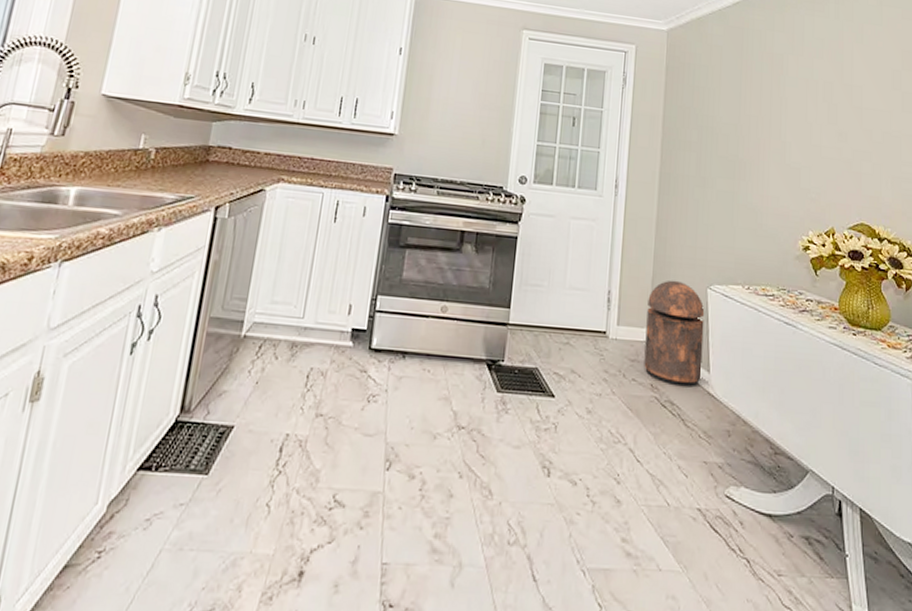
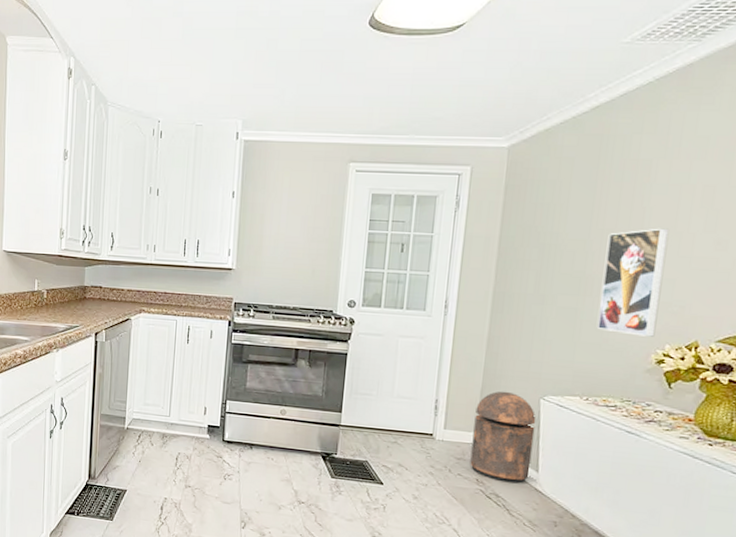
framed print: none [751,117,802,223] -> present [596,228,670,337]

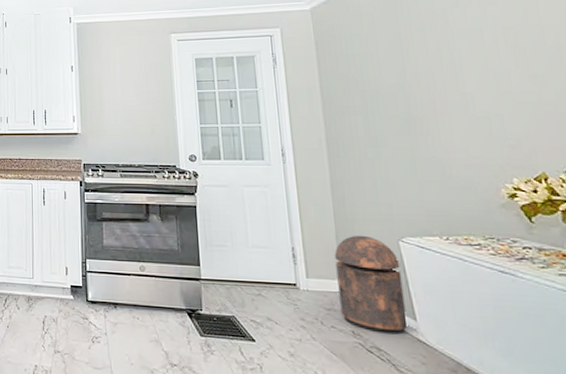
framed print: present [596,228,670,337] -> none [424,68,499,171]

